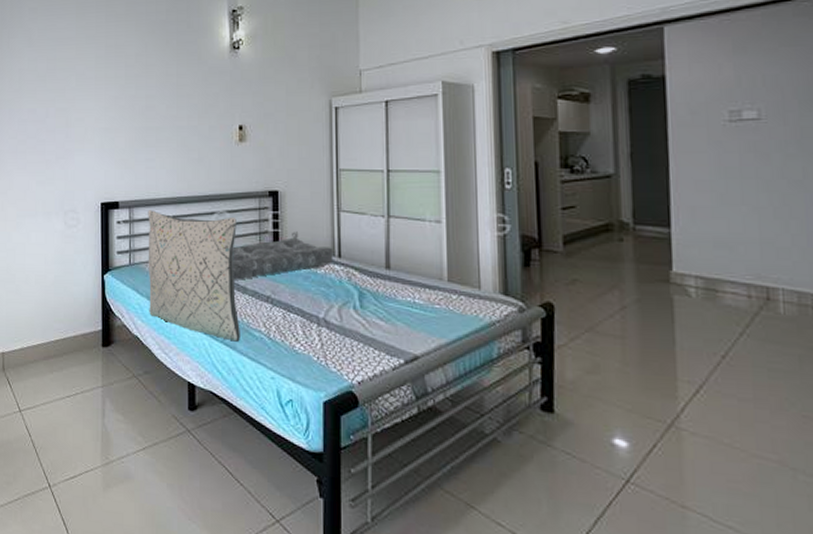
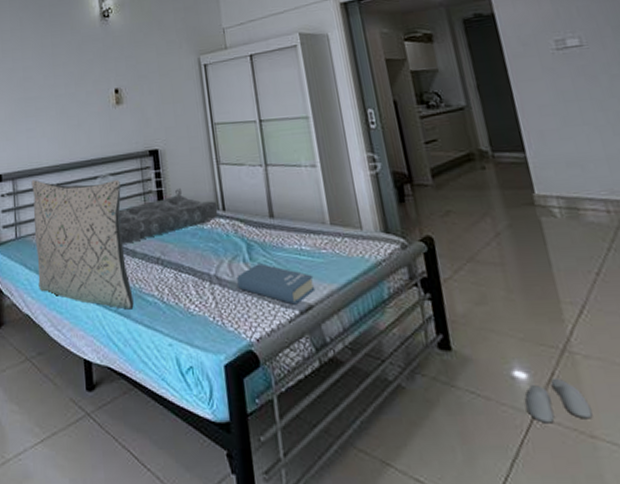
book: none [345,312,423,354] -> present [237,263,315,305]
slippers: none [620,449,688,491] -> present [525,377,593,424]

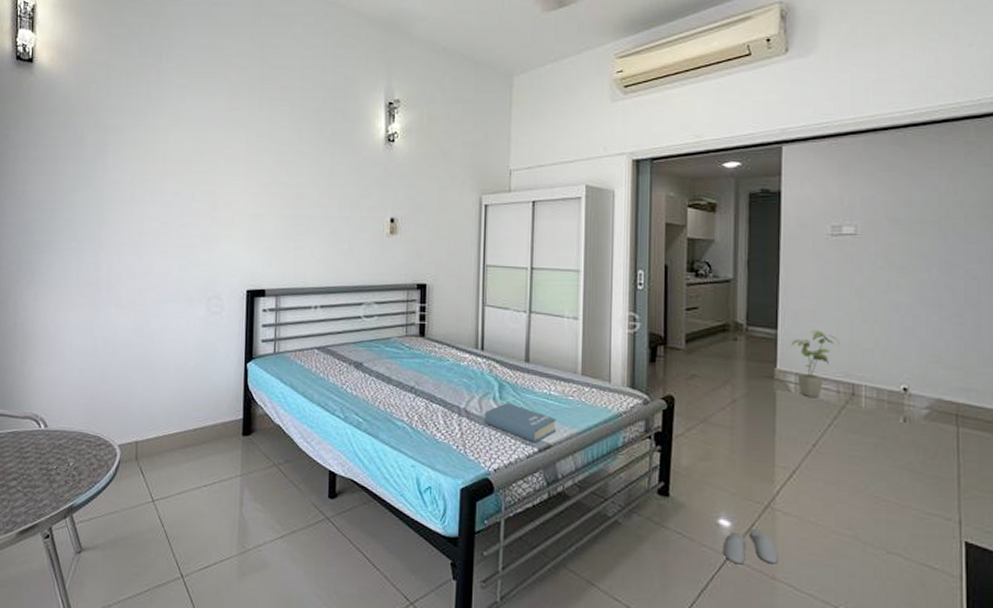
pillow: present [31,179,134,310] -> none [292,299,384,431]
seat cushion: present [118,188,218,244] -> none [377,324,477,371]
house plant: none [543,148,596,220] -> present [791,330,840,397]

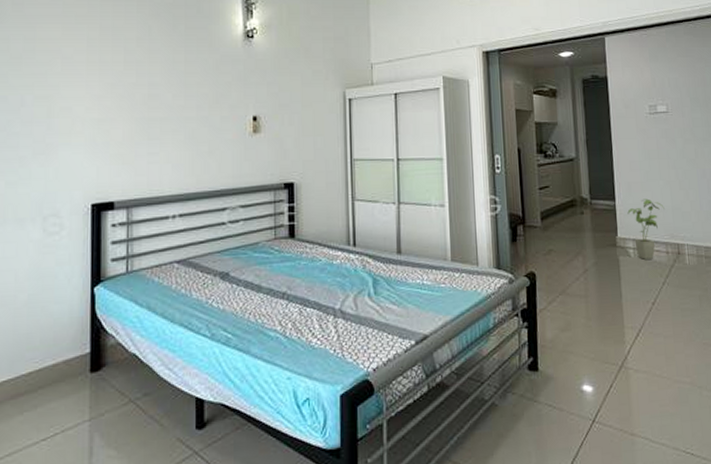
book: present [485,403,557,443] -> none [360,297,432,336]
slippers: present [722,528,778,565] -> none [588,389,635,427]

